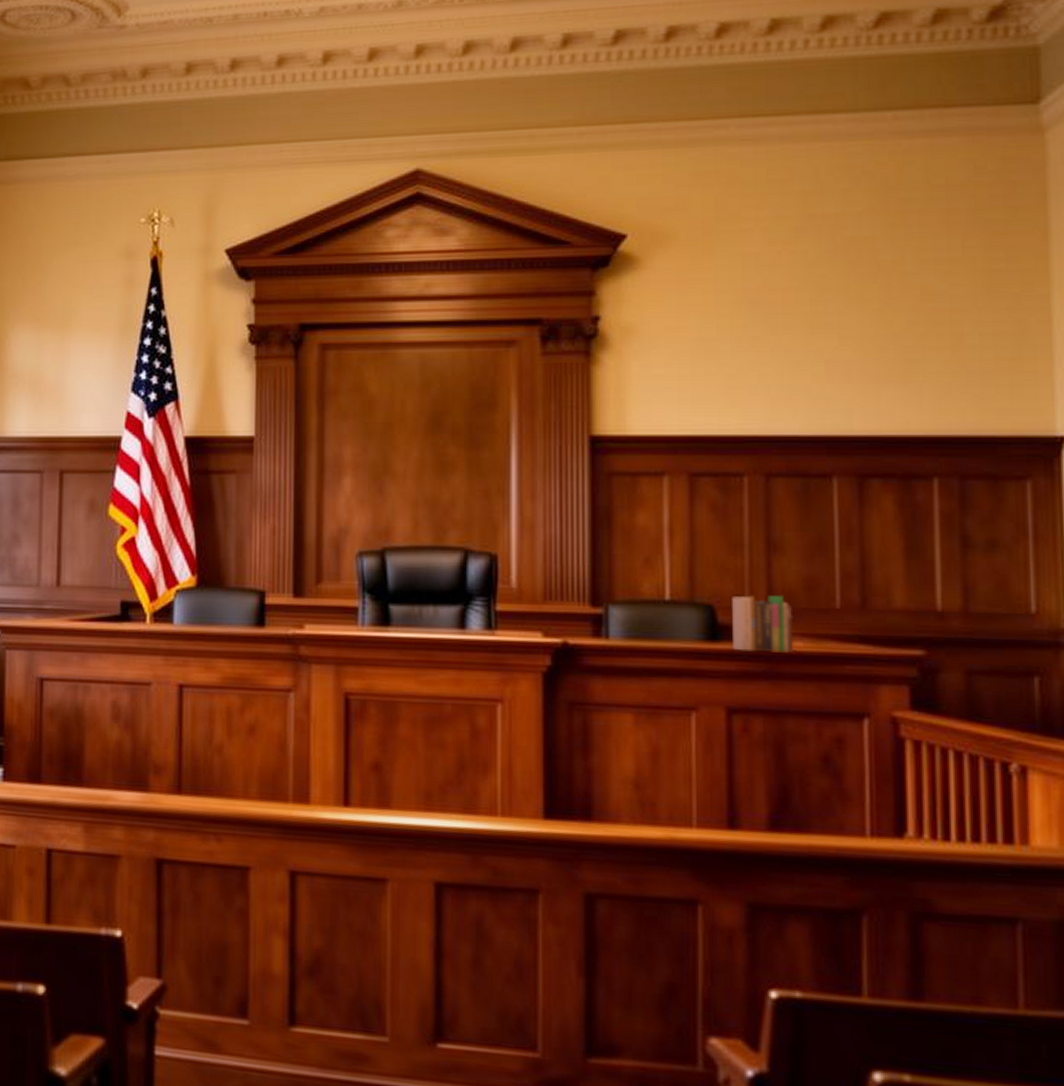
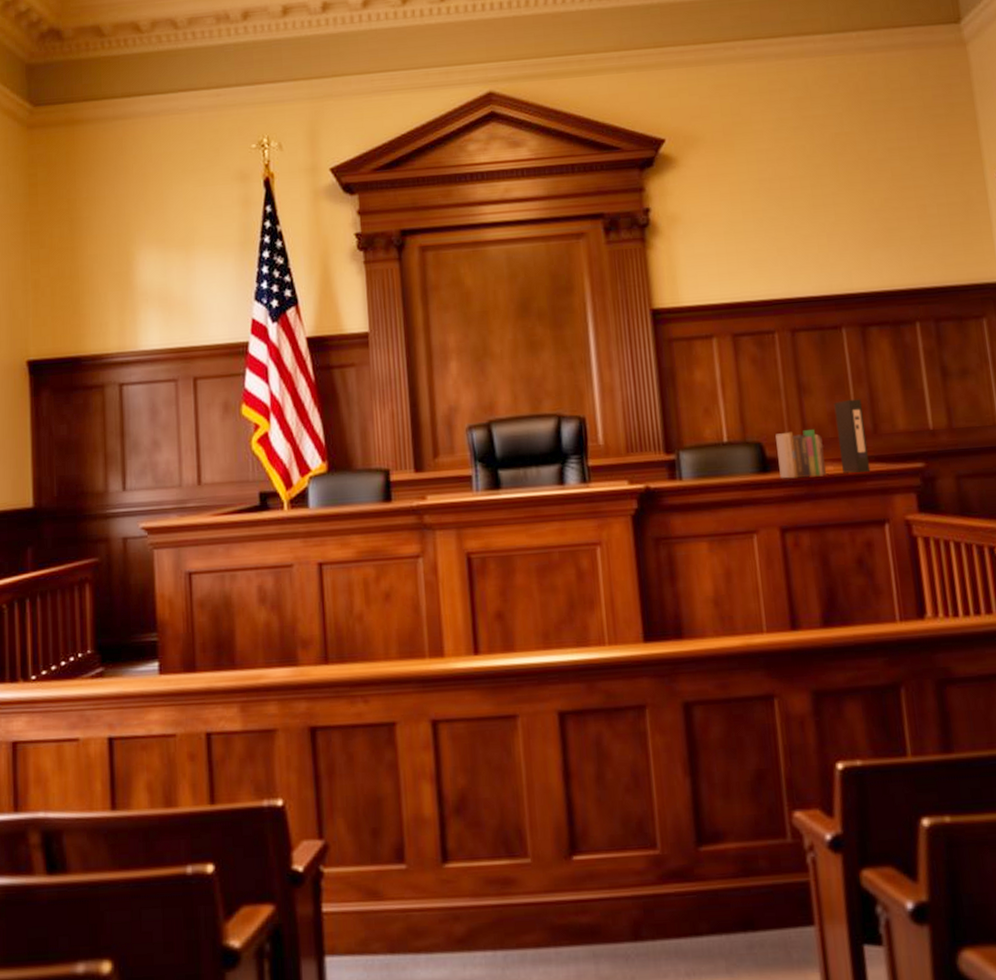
binder: none [812,564,852,655] -> present [834,399,871,474]

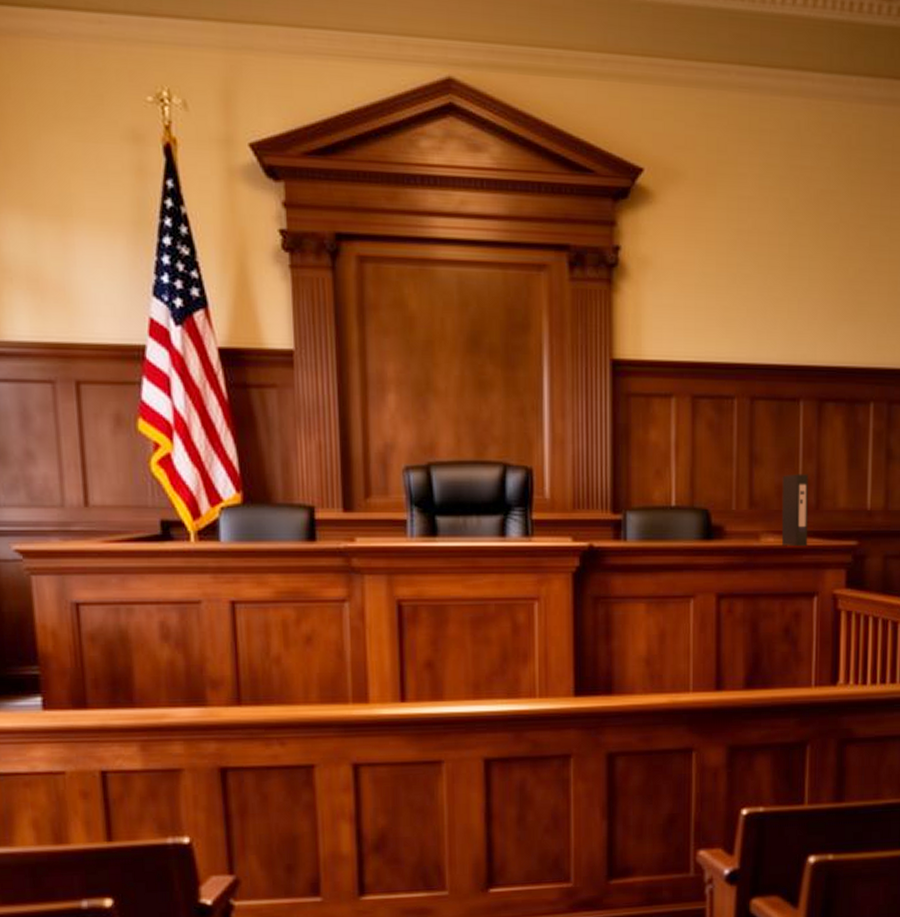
books: present [775,428,826,479] -> none [722,499,768,547]

